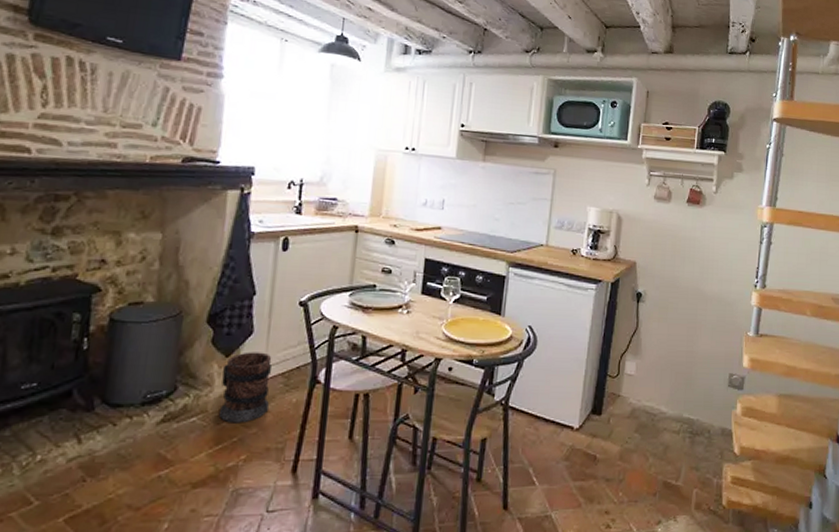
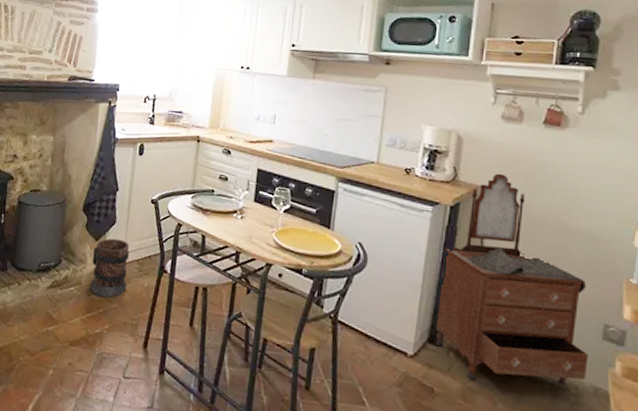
dresser: none [598,249,718,441] -> present [435,173,588,386]

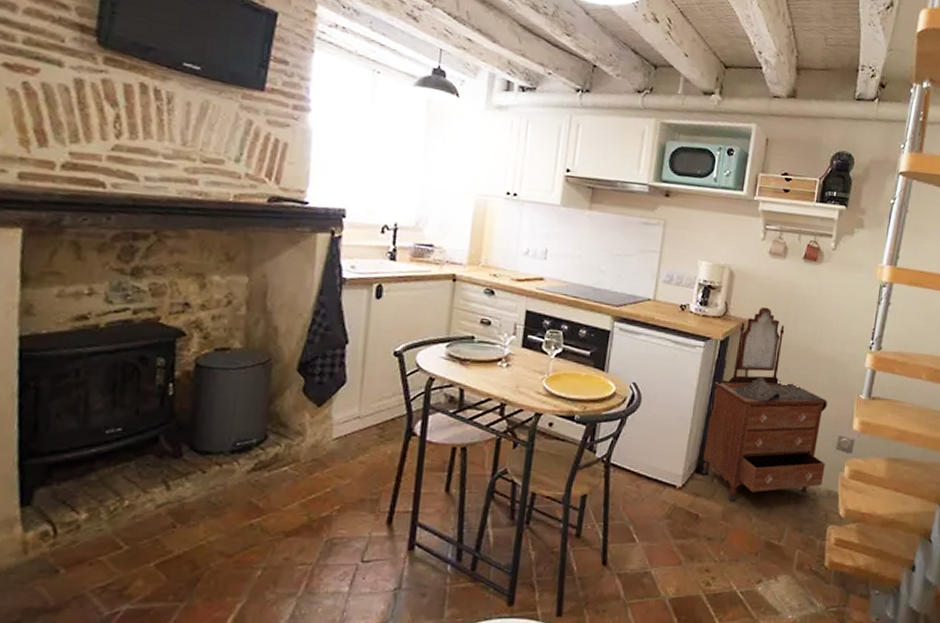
wooden barrel: present [89,238,130,298] -> none [311,402,366,474]

